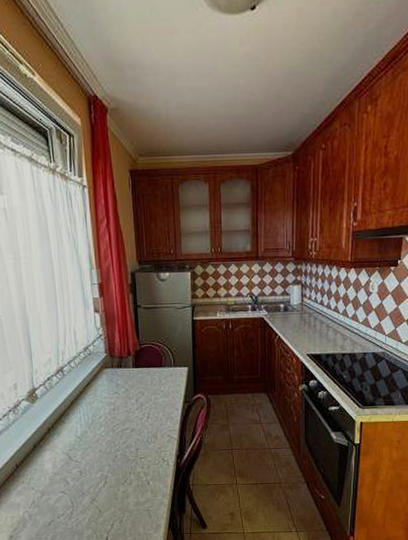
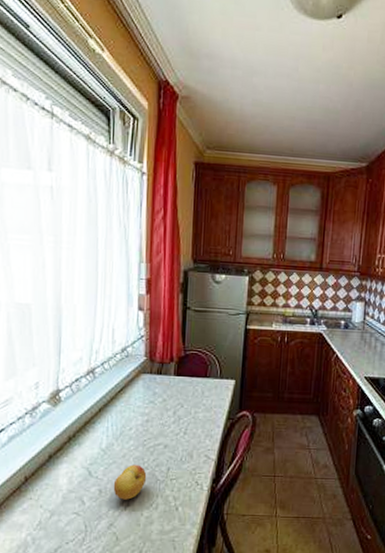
fruit: none [91,448,119,478] -> present [113,464,147,500]

